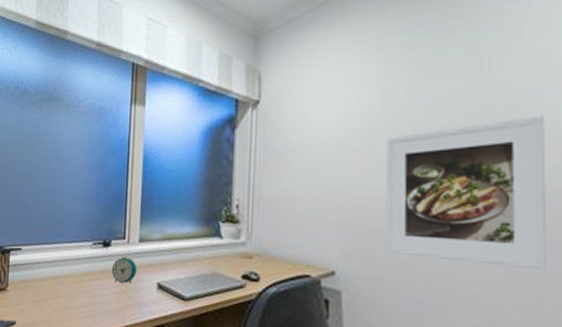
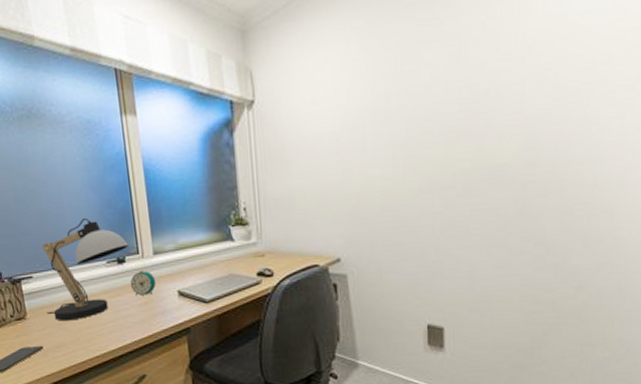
desk lamp: none [27,197,117,299] -> present [41,217,129,321]
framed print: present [385,116,547,271] -> none [377,95,515,236]

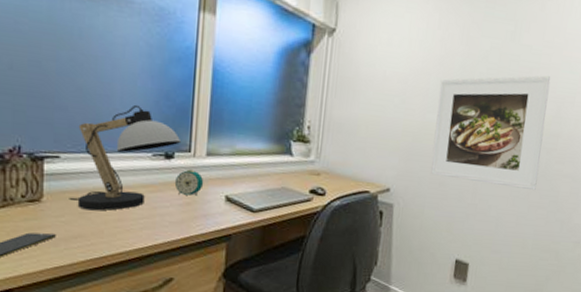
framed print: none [377,95,515,236] -> present [431,75,551,191]

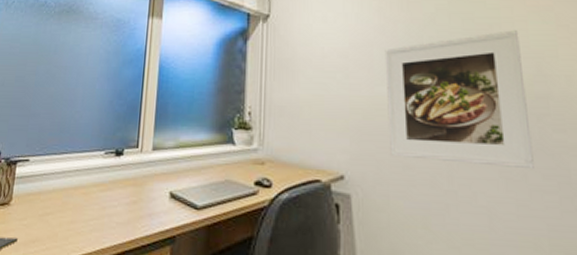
desk lamp: present [69,104,182,211] -> none [32,106,131,213]
alarm clock: present [174,169,204,196] -> none [123,165,150,193]

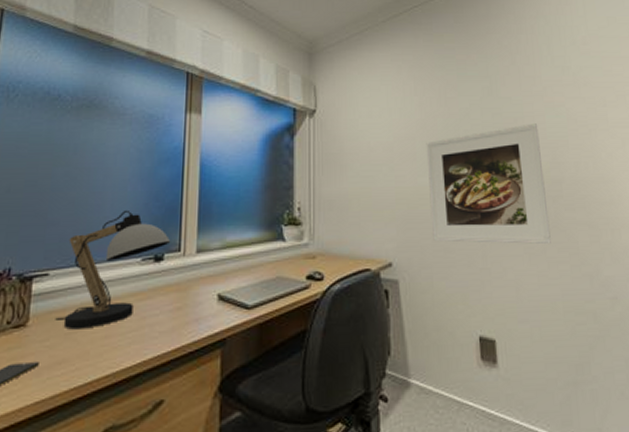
desk lamp: none [32,106,131,213] -> present [55,209,171,330]

